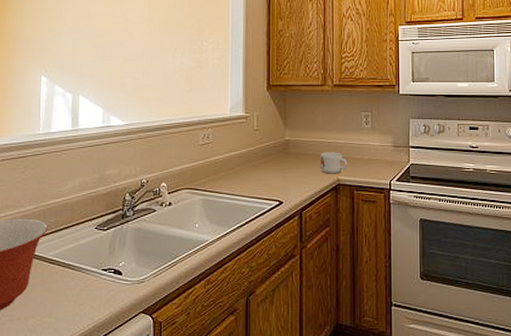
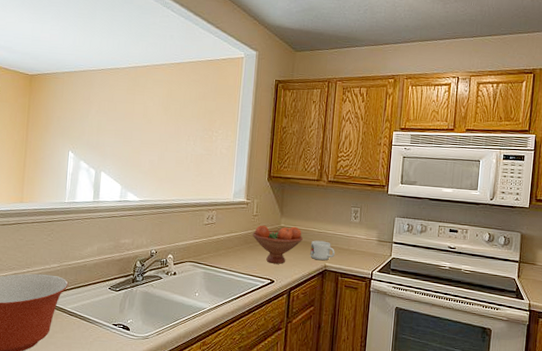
fruit bowl: none [255,138,312,182] -> present [252,225,304,264]

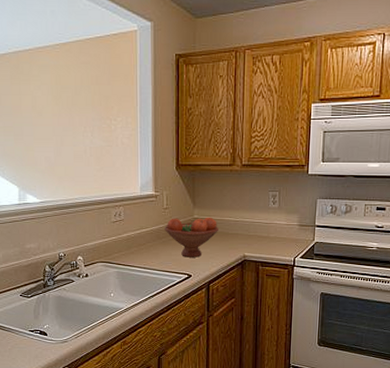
mug: present [310,240,335,261] -> none [228,230,254,251]

